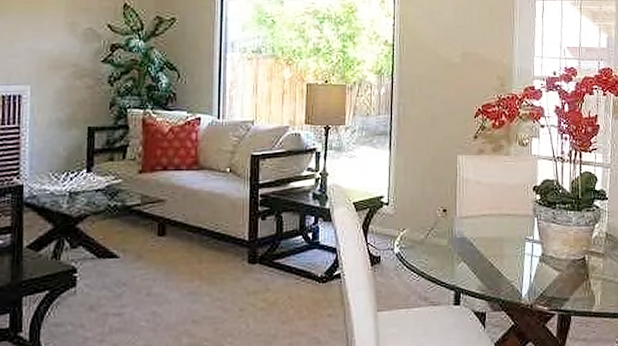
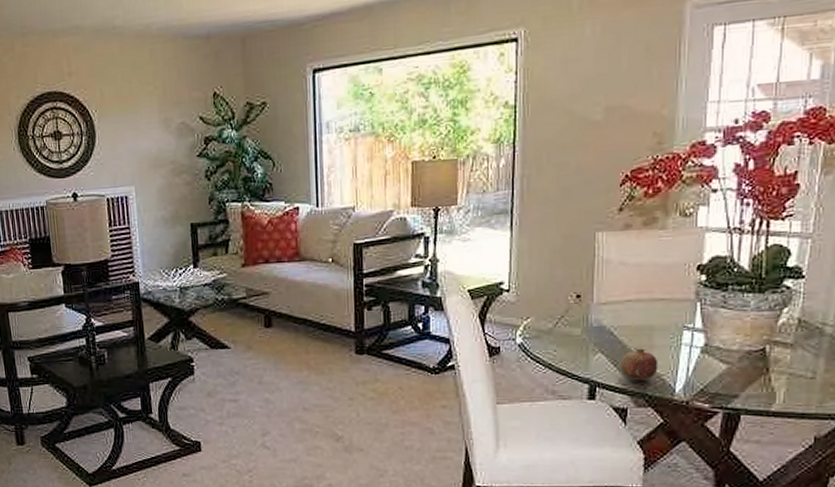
fruit: none [479,257,508,287] -> present [620,348,658,381]

